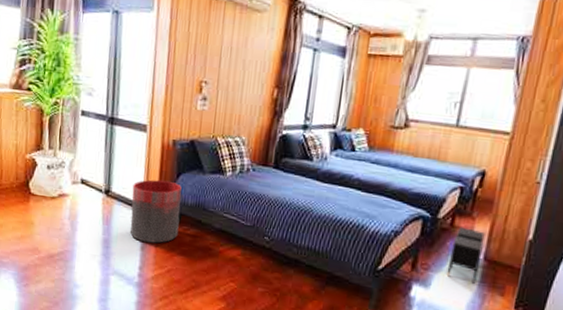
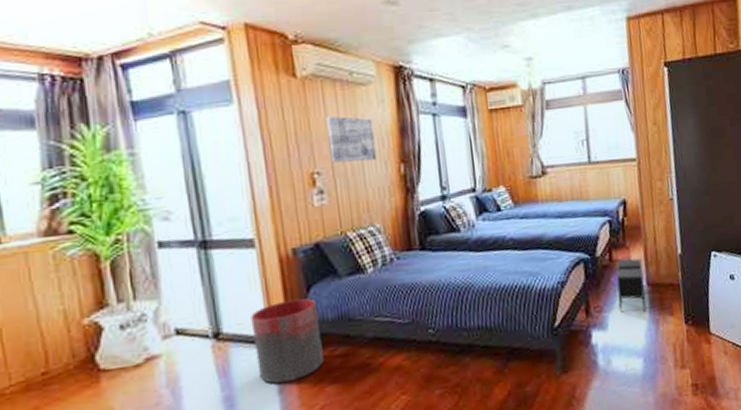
wall art: none [219,35,260,81] -> present [326,116,377,163]

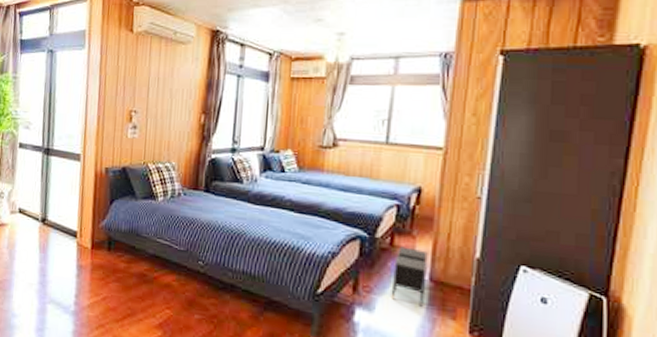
trash can: present [250,298,324,384] -> none [65,207,115,271]
wall art: present [326,116,377,163] -> none [147,67,185,108]

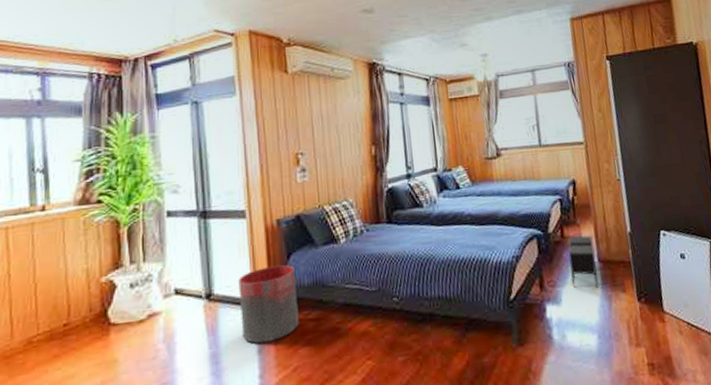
trash can: none [65,207,115,271] -> present [238,265,299,344]

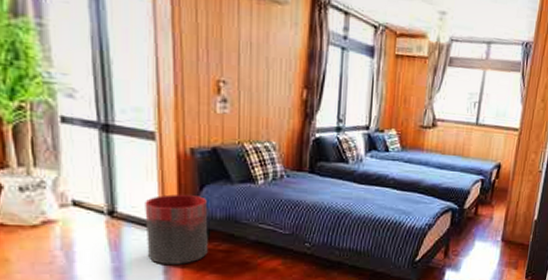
nightstand: present [568,235,599,288] -> none [473,215,502,262]

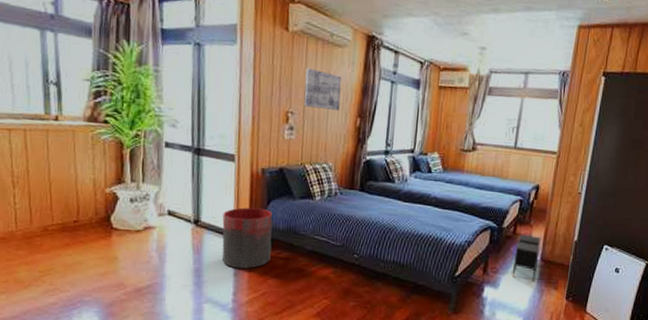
wall art: none [238,28,283,81] -> present [304,68,342,111]
nightstand: none [473,215,502,262] -> present [512,234,541,281]

